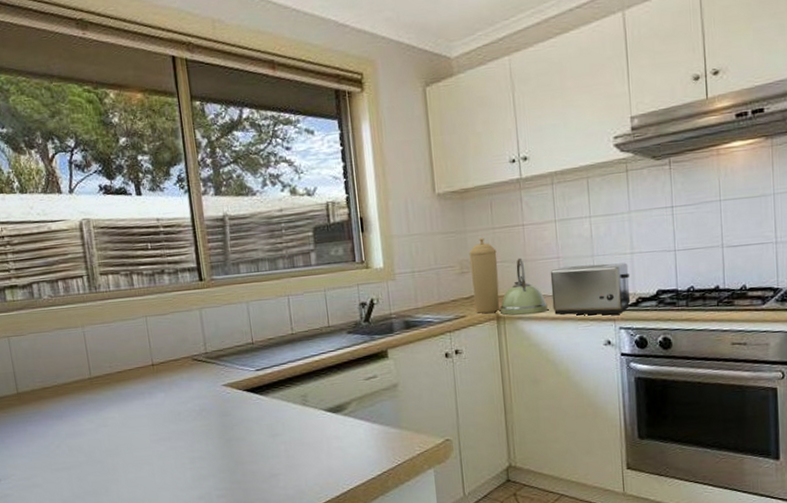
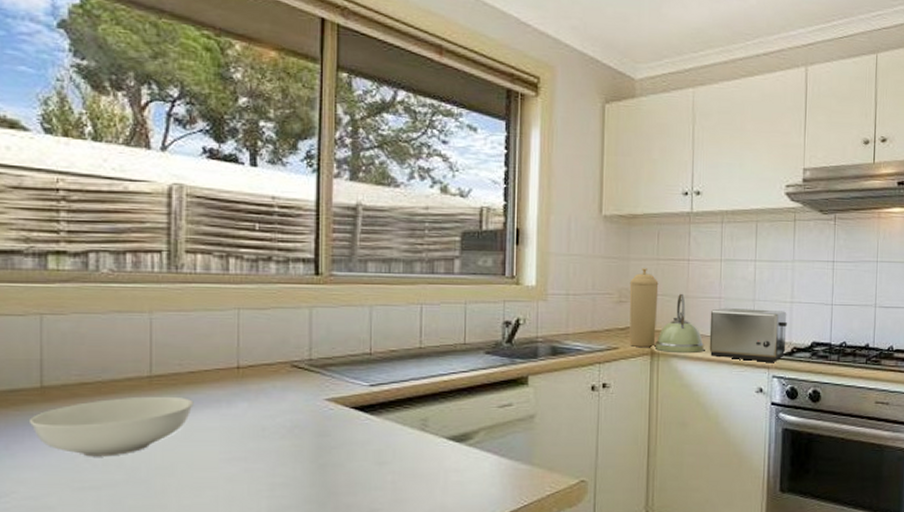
bowl: none [13,392,125,445] -> present [28,396,194,457]

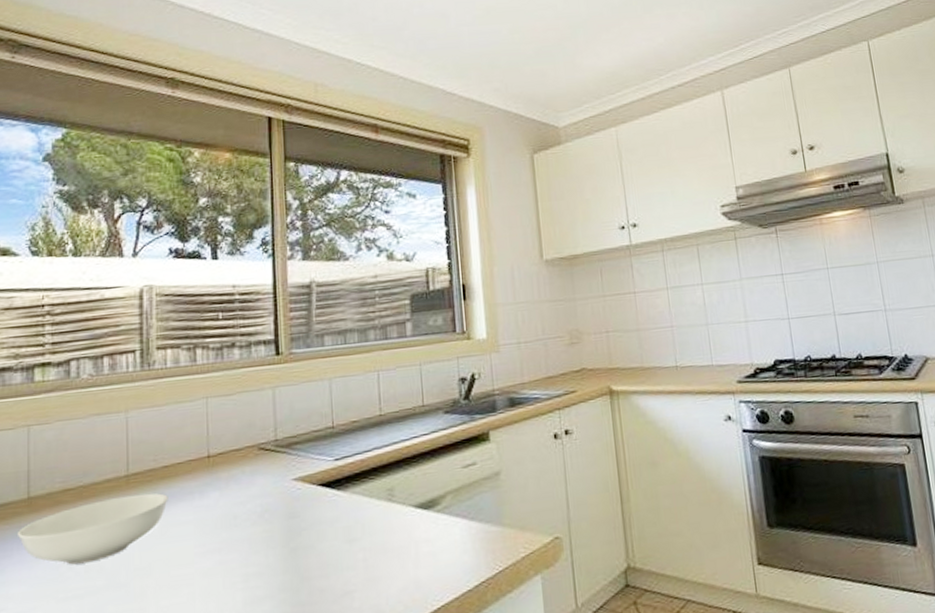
canister: present [629,268,659,348] -> none [578,306,612,388]
kettle: present [654,293,705,354] -> none [612,327,665,391]
toaster: present [709,307,788,362] -> none [664,331,749,389]

